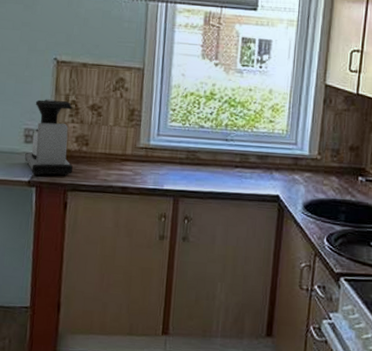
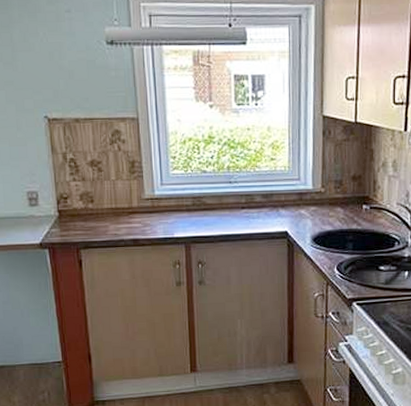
coffee maker: present [25,99,74,177] -> none [32,159,83,238]

